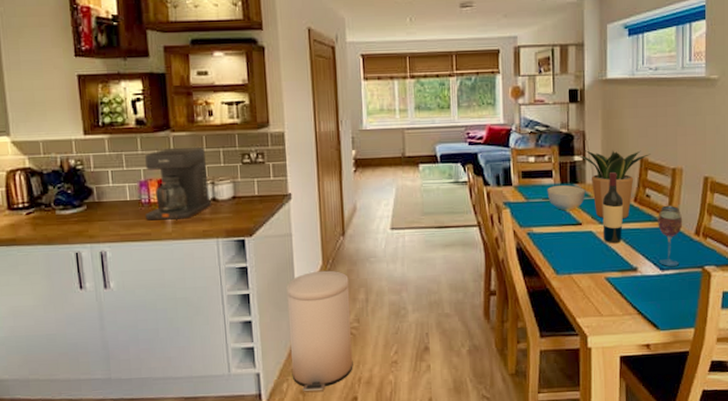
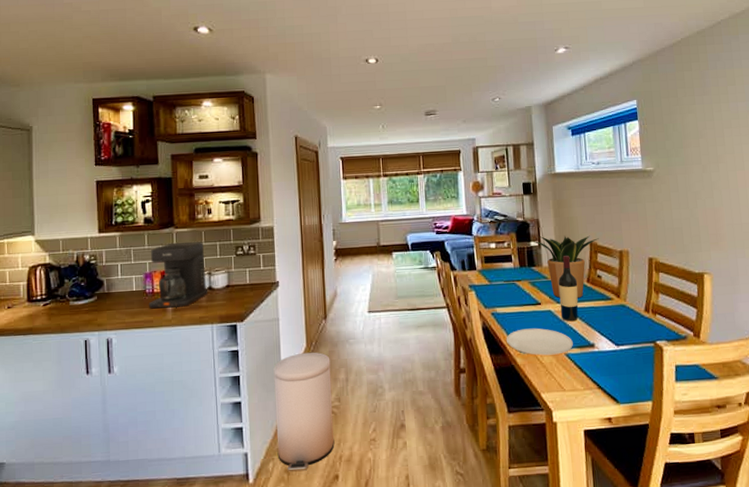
plate: none [541,249,614,279] -> present [506,328,573,356]
bowl: present [547,184,586,211] -> none [507,268,543,292]
wineglass: present [658,205,683,267] -> none [609,284,633,343]

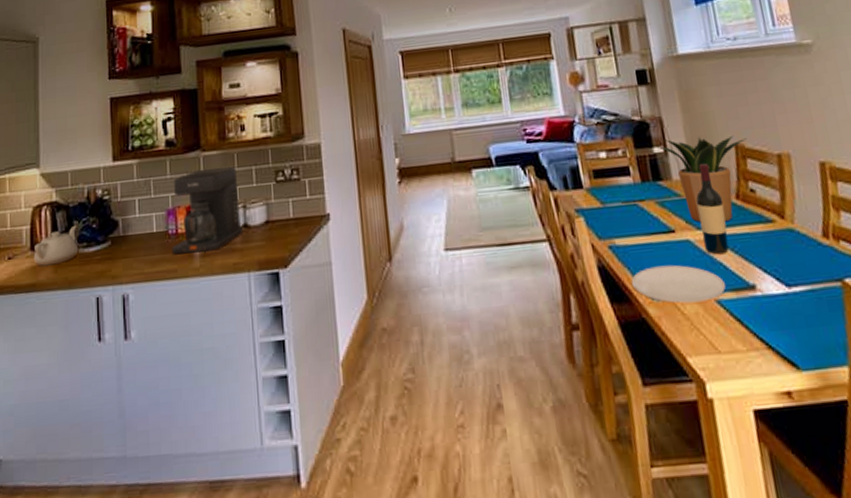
teapot: none [30,282,69,315] -> present [33,225,79,267]
pedal bin: present [273,352,335,471] -> none [327,305,410,471]

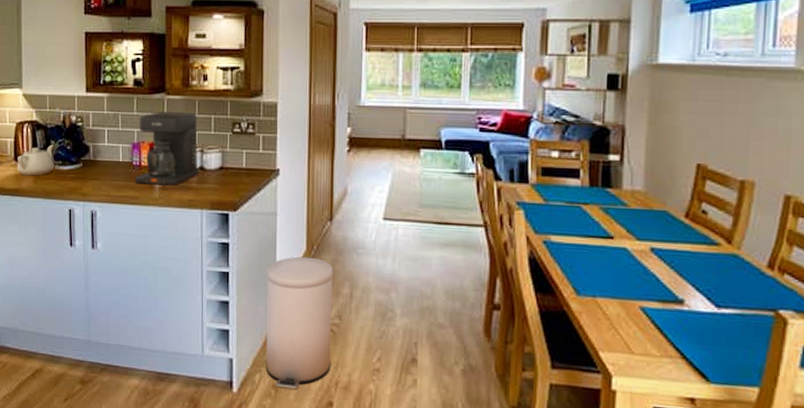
pedal bin: none [327,305,410,471] -> present [265,256,333,389]
plate: present [631,264,726,304] -> none [559,266,653,307]
potted plant: present [657,135,747,222] -> none [614,149,712,238]
wine bottle: present [695,164,729,255] -> none [640,178,671,267]

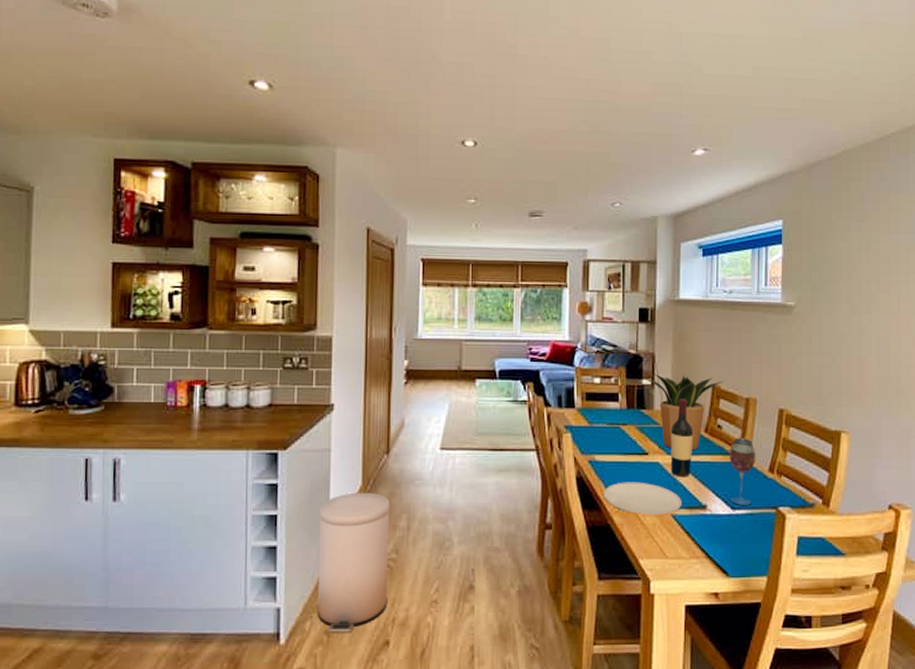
teapot: present [17,144,55,176] -> none [17,386,69,423]
coffee maker: present [135,111,198,186] -> none [168,347,244,426]
plate: none [559,266,653,307] -> present [603,482,682,515]
potted plant: none [614,149,712,238] -> present [646,374,723,451]
wine bottle: none [640,178,671,267] -> present [670,399,694,478]
wineglass: none [713,226,751,306] -> present [729,438,756,507]

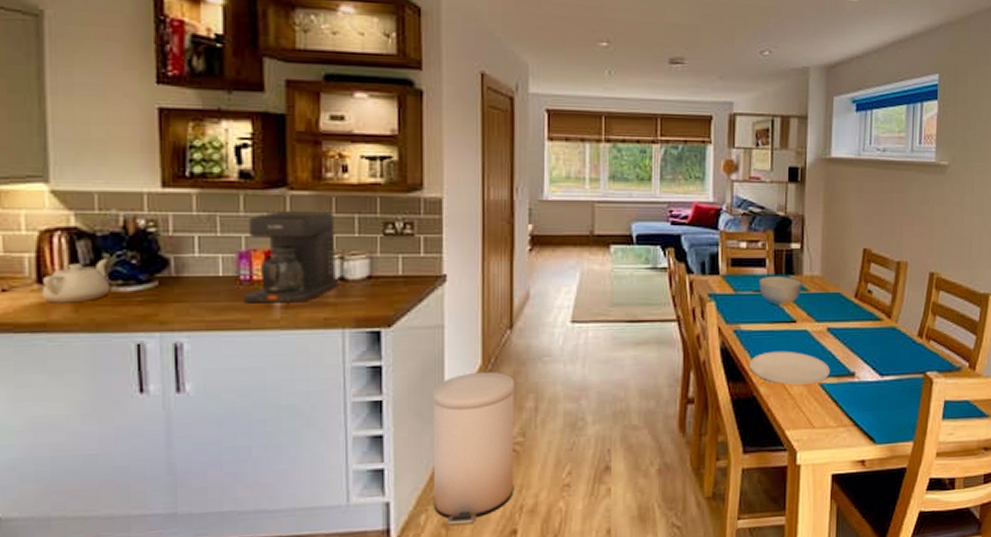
teapot: none [17,386,69,423] -> present [41,258,111,303]
coffee maker: none [168,347,244,426] -> present [243,210,338,304]
bowl: none [612,409,654,439] -> present [759,275,802,306]
potted plant: present [646,374,723,451] -> none [795,237,875,317]
wine bottle: present [670,399,694,478] -> none [819,264,843,345]
wineglass: present [729,438,756,507] -> none [878,303,906,373]

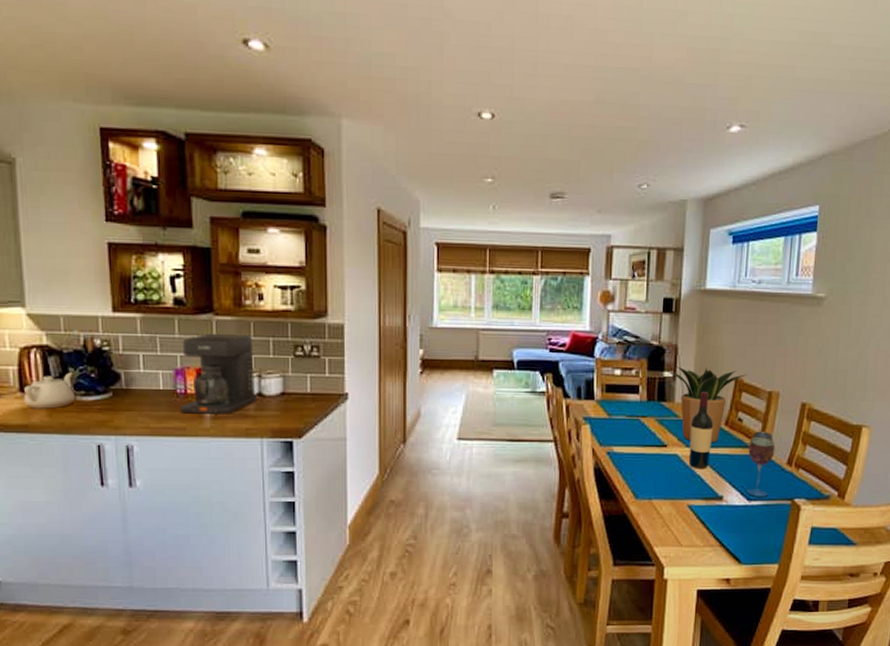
pedal bin: present [433,371,515,525] -> none [337,480,407,612]
plate: present [749,351,830,385] -> none [620,473,698,505]
bowl: present [759,275,802,306] -> none [631,402,674,431]
potted plant: none [795,237,875,317] -> present [668,366,747,444]
wine bottle: none [819,264,843,345] -> present [688,392,714,469]
wineglass: none [878,303,906,373] -> present [746,431,776,498]

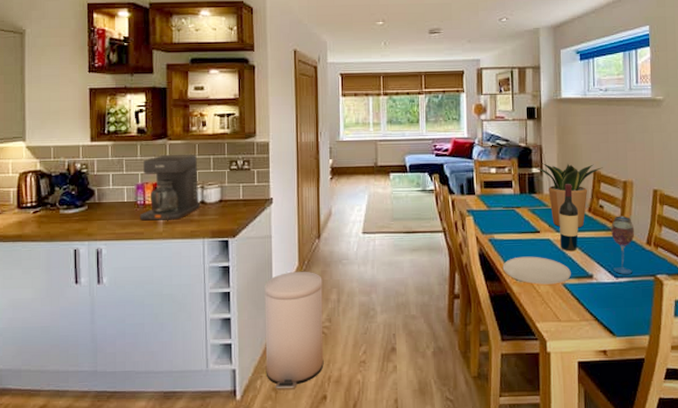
teapot: present [23,372,76,409] -> none [20,191,60,222]
pedal bin: none [337,480,407,612] -> present [264,271,324,389]
plate: none [620,473,698,505] -> present [502,256,571,285]

